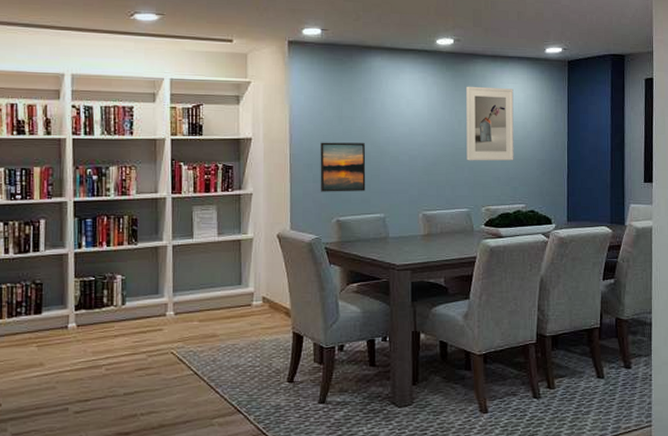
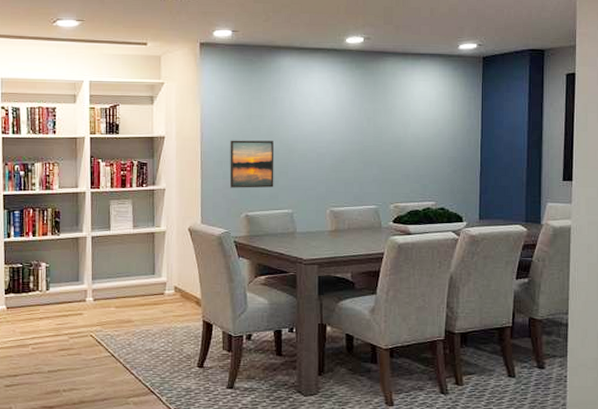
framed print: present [466,86,514,161] -> none [375,84,425,159]

